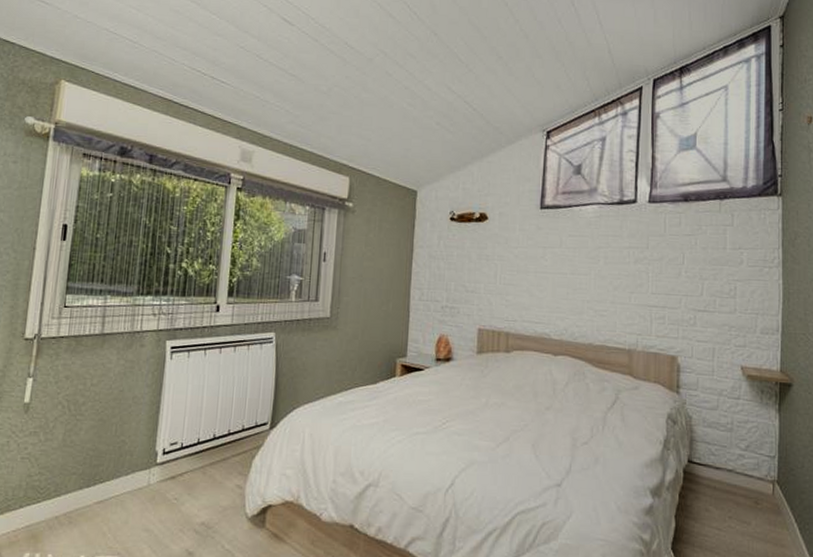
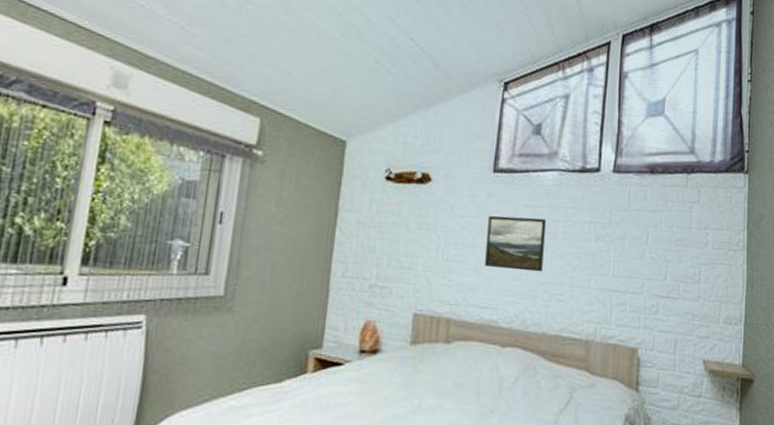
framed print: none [536,245,588,292] -> present [485,215,546,272]

